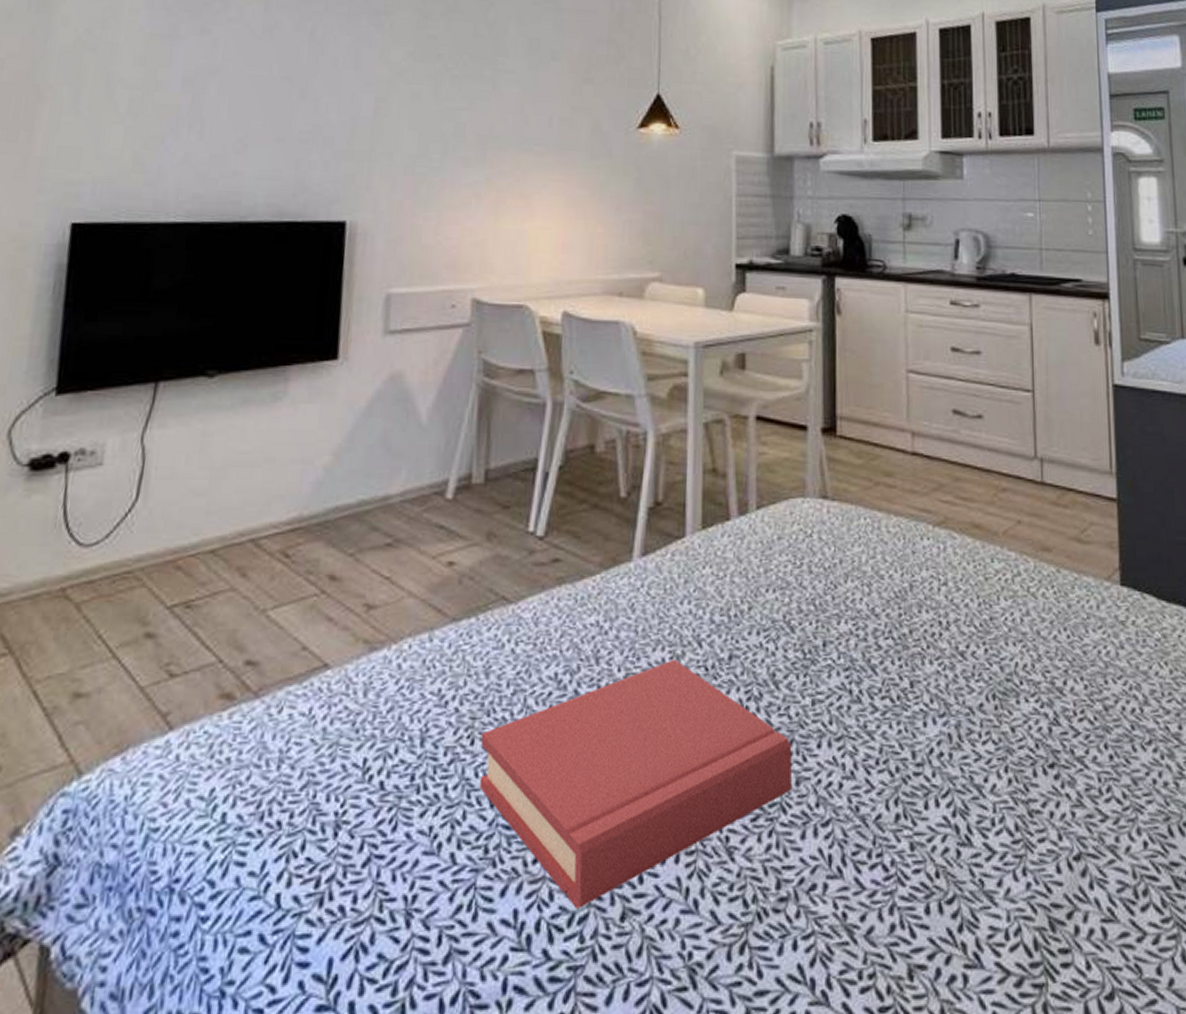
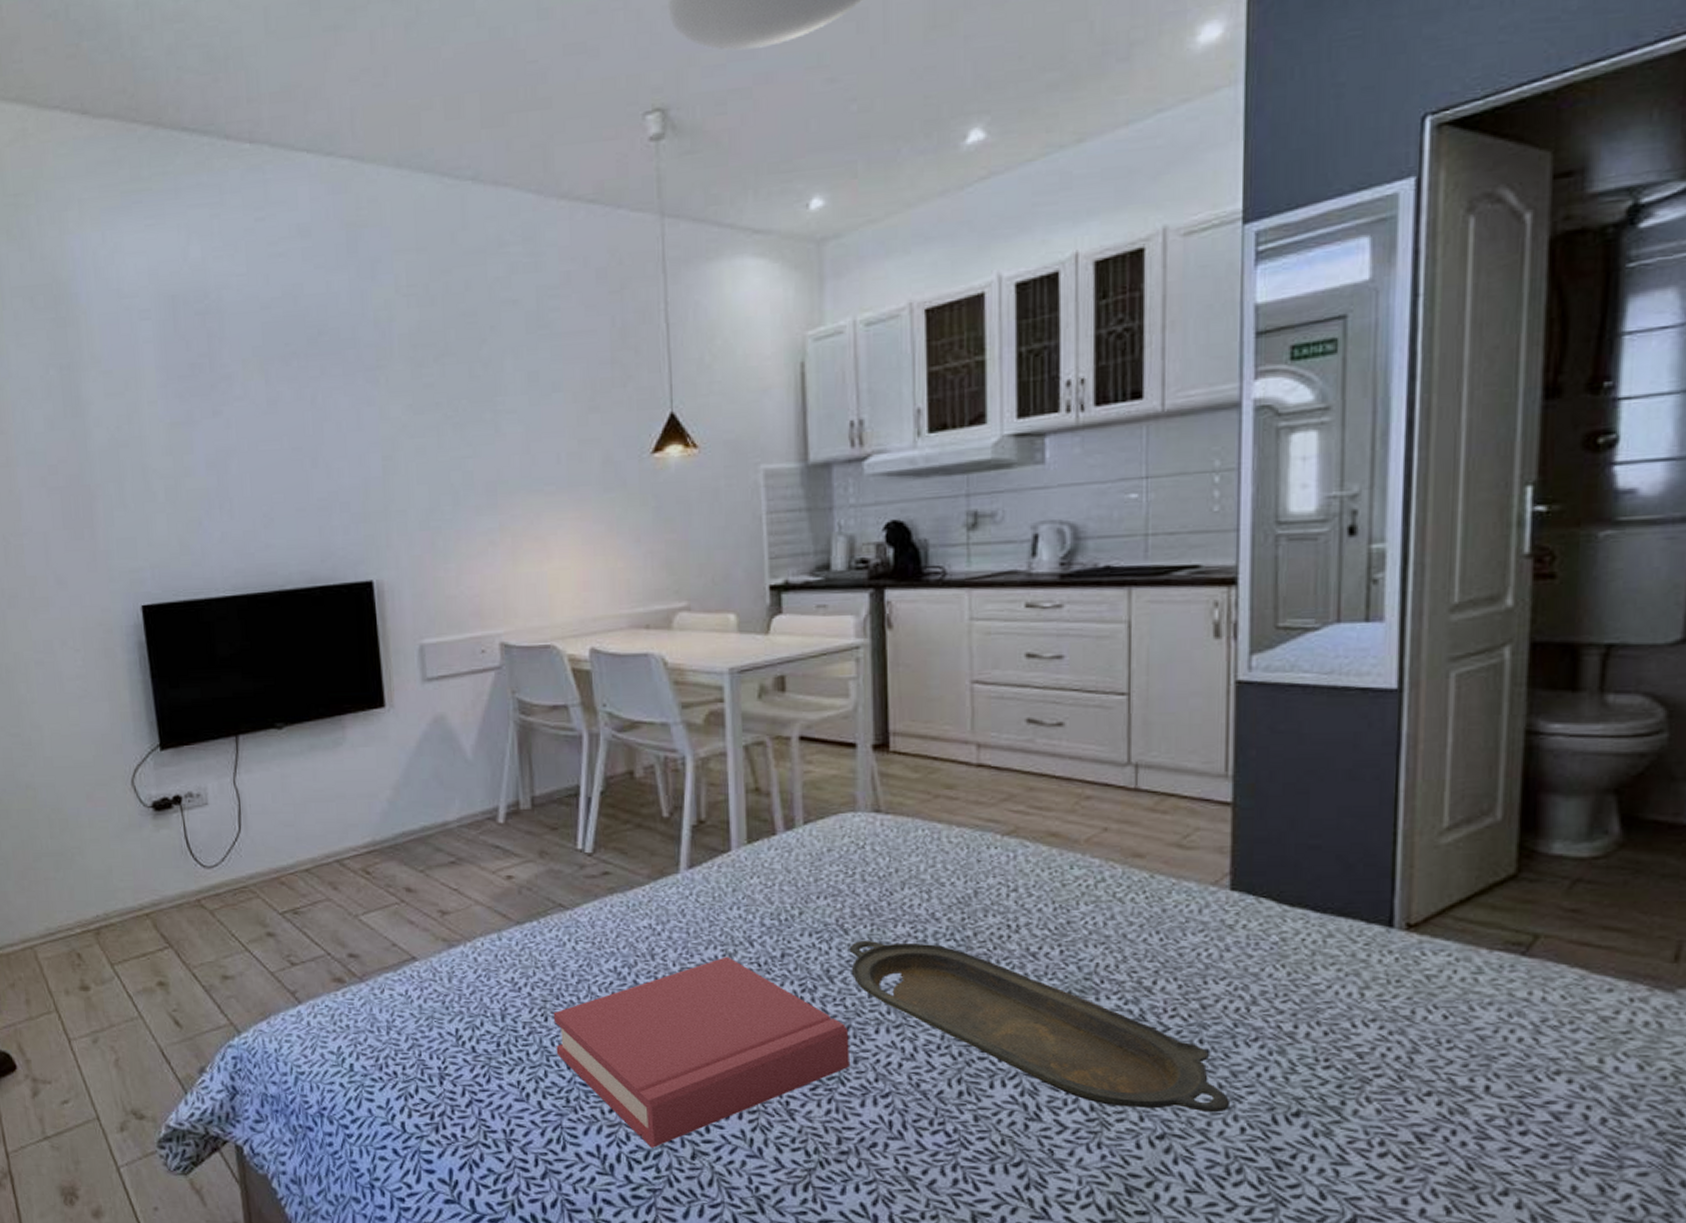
serving tray: none [795,638,1133,826] -> present [849,940,1229,1113]

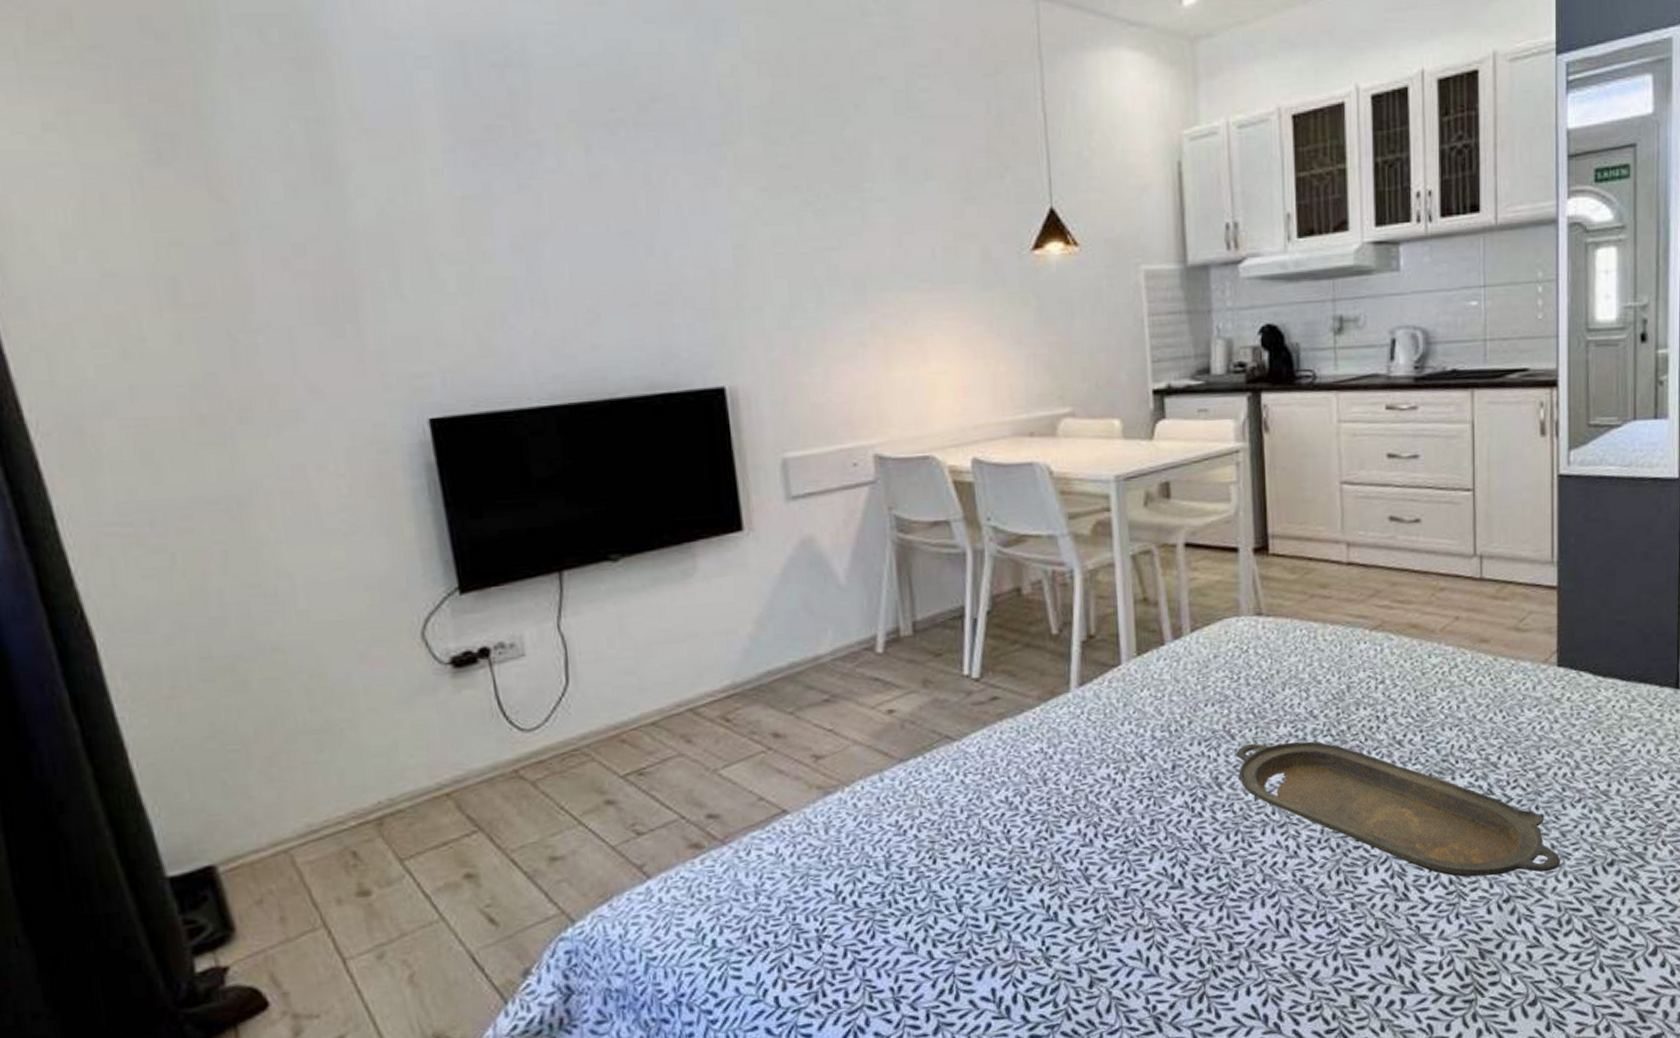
hardback book: present [553,956,849,1148] -> none [942,774,1239,982]

